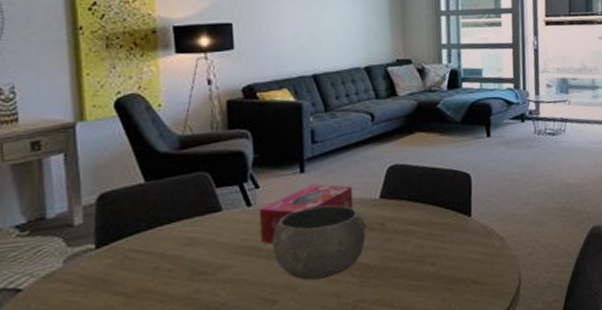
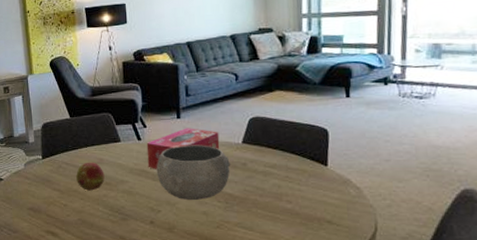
fruit: none [152,244,197,288] -> present [76,162,105,191]

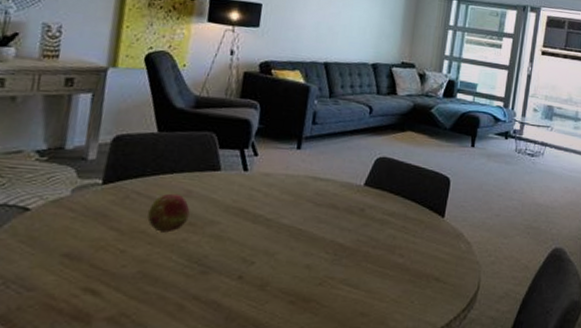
tissue box: present [146,128,220,169] -> none [249,161,342,209]
bowl: present [156,145,230,200] -> none [258,182,347,250]

